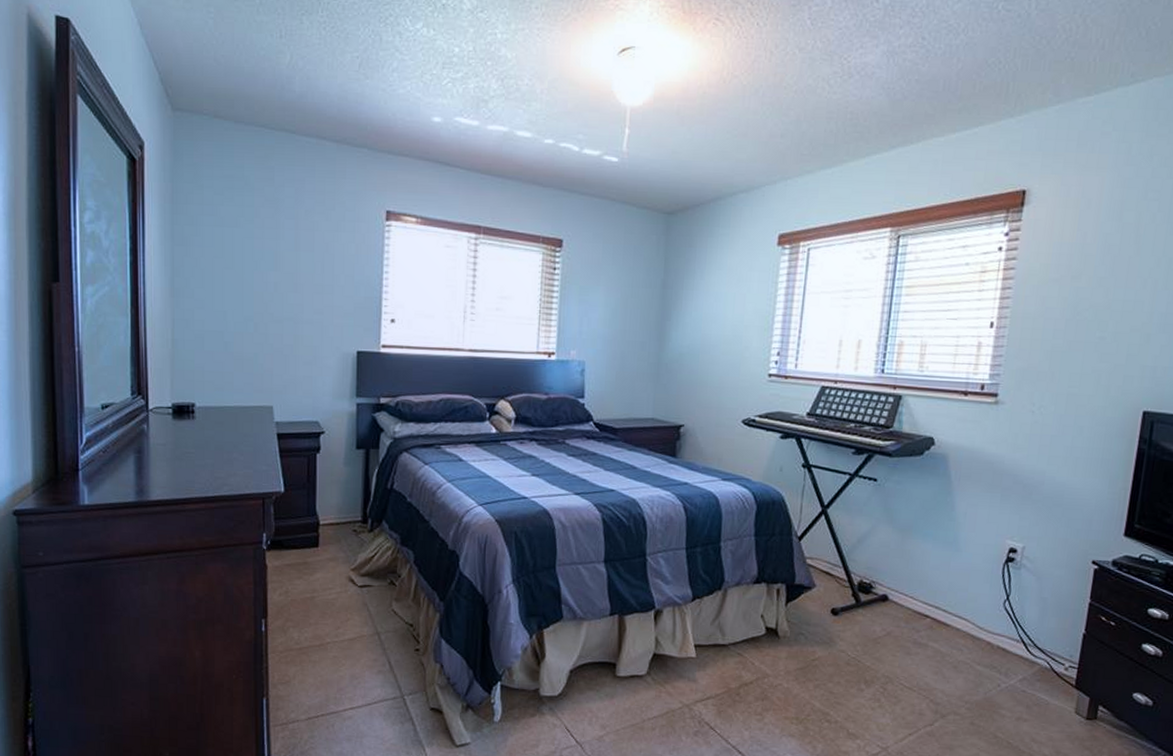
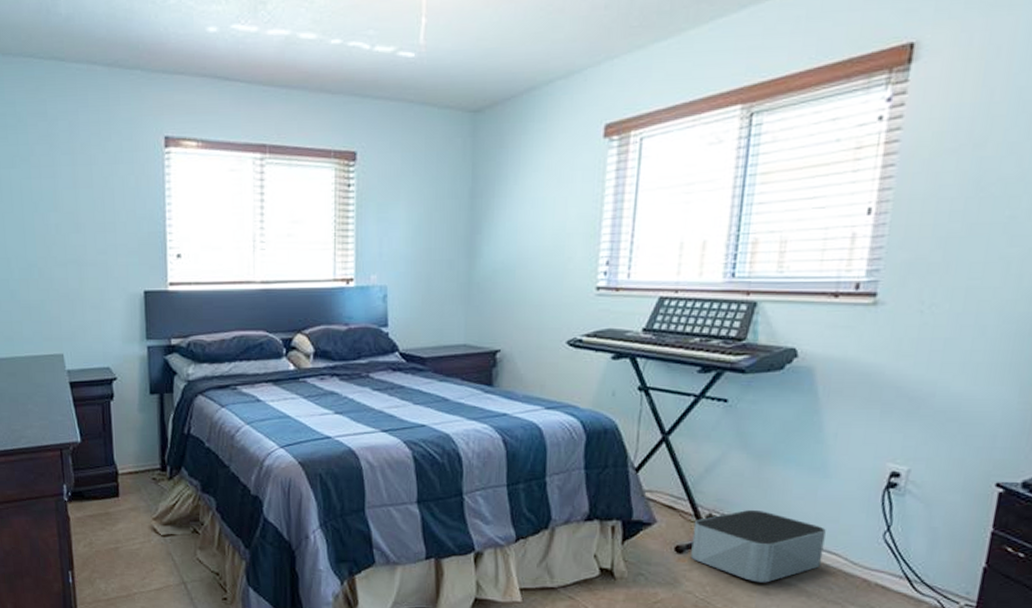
storage bin: none [844,577,957,644] -> present [691,509,826,583]

